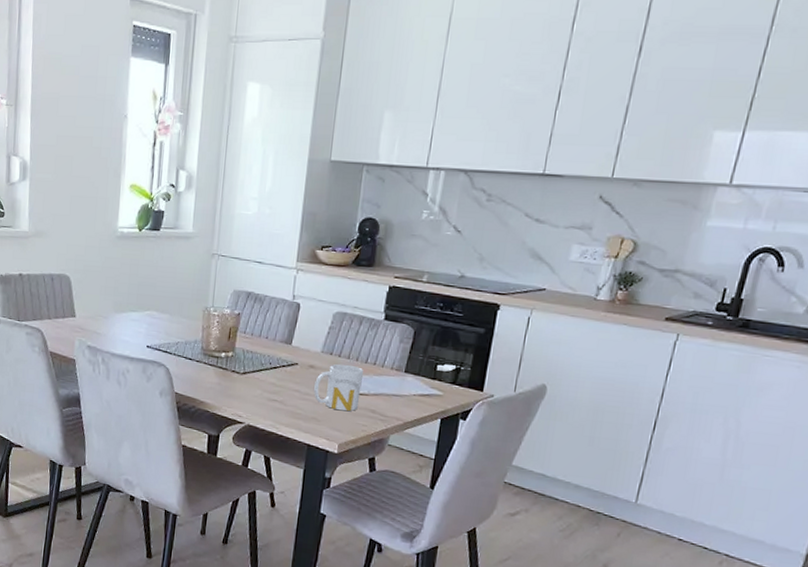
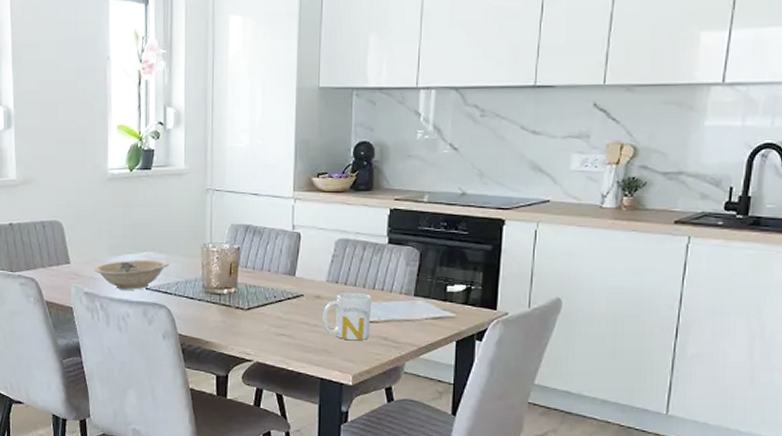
bowl: none [97,317,171,347] -> present [93,259,169,290]

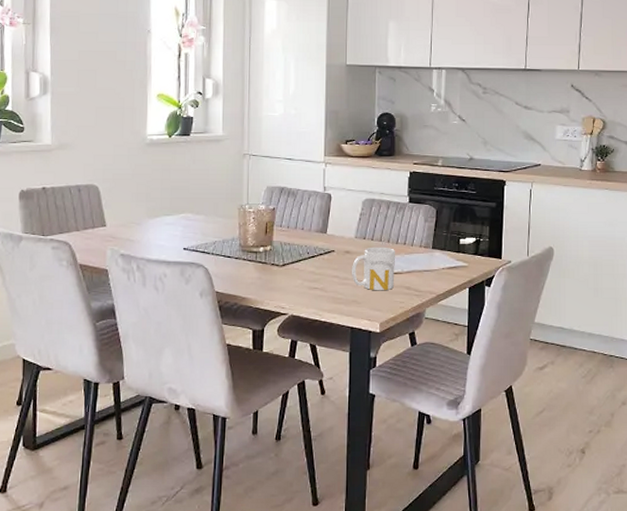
bowl: present [93,259,169,290] -> none [130,220,207,251]

